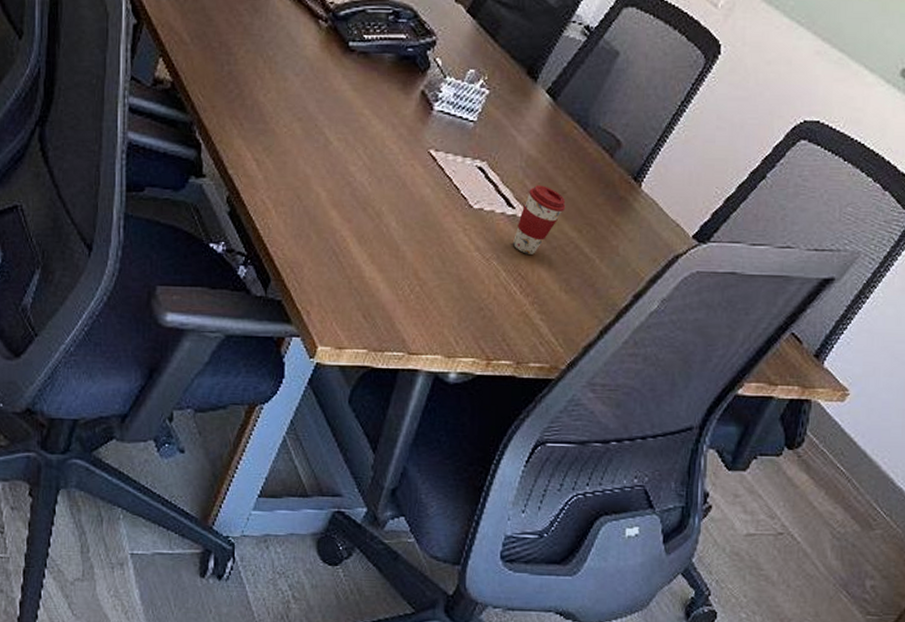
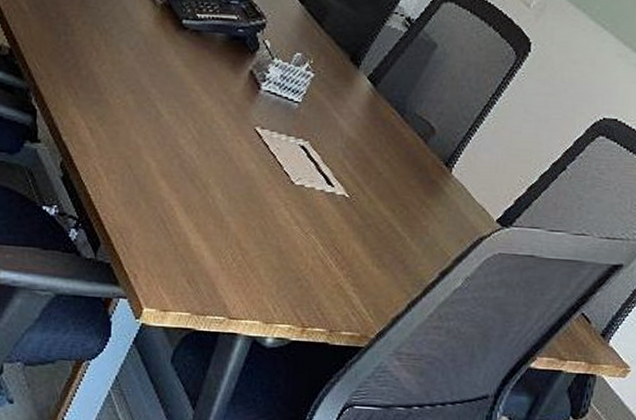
coffee cup: present [513,185,566,254] -> none [331,166,382,231]

